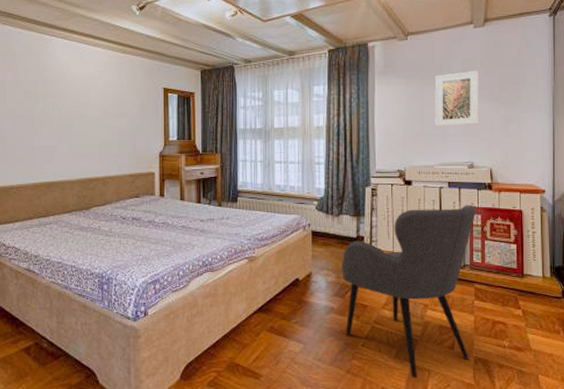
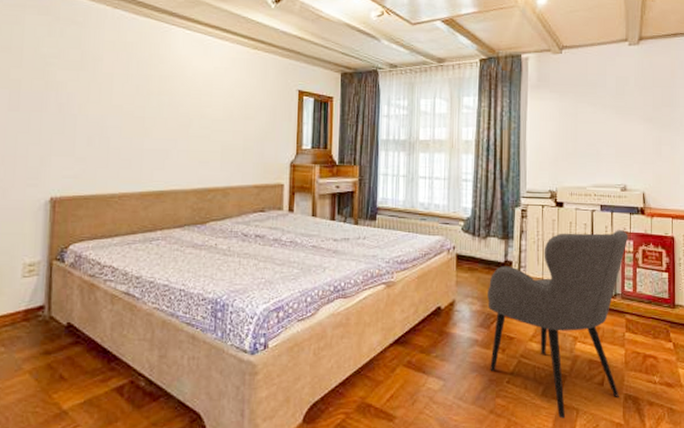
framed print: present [435,70,479,127] -> none [588,89,633,147]

